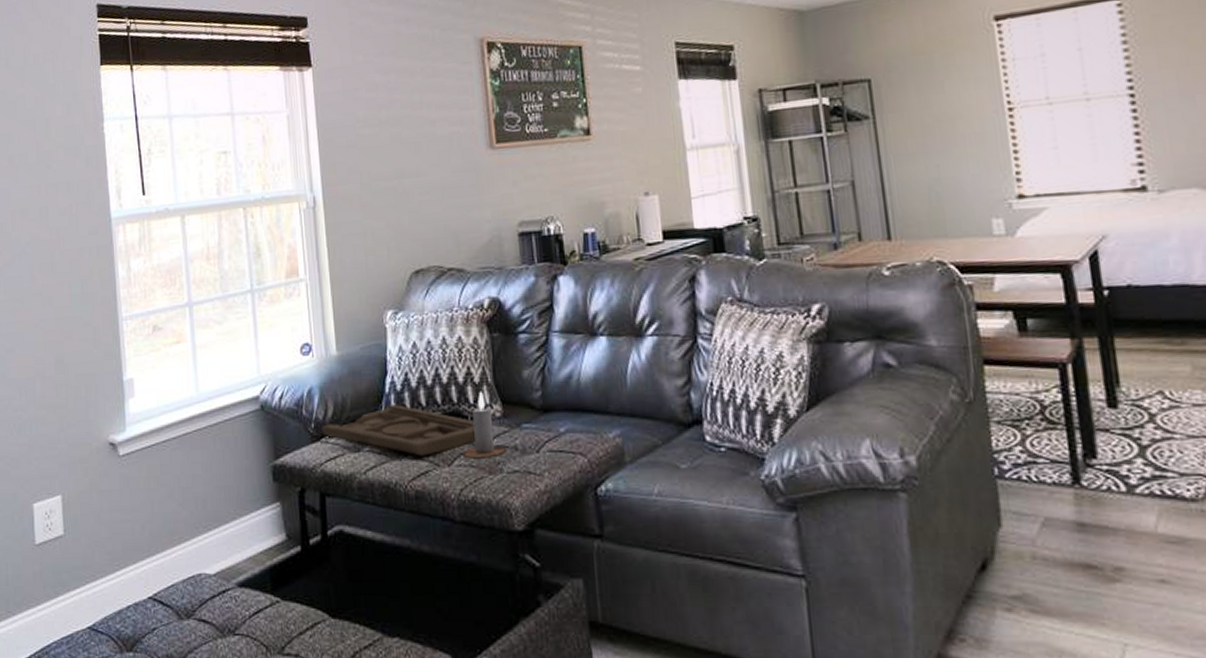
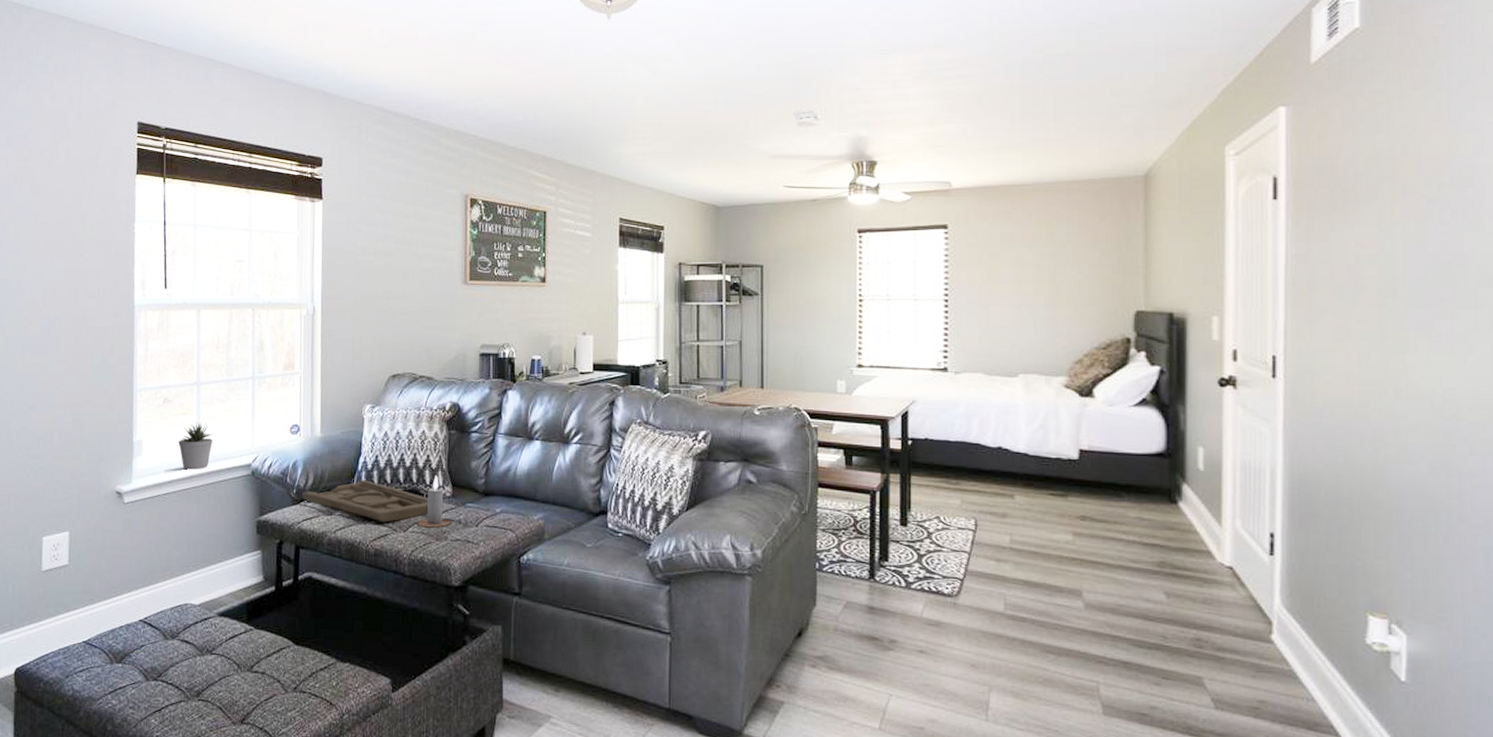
potted plant: none [173,350,213,410] -> present [178,421,213,470]

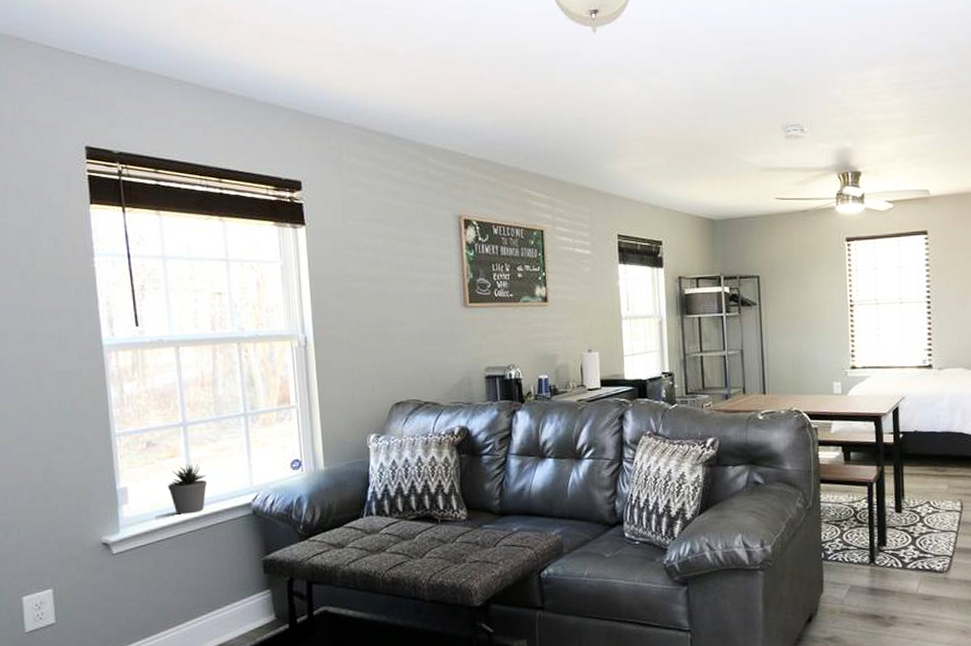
decorative tray: present [301,480,444,522] -> none [309,510,459,551]
candle: present [417,475,452,528] -> none [434,499,469,552]

